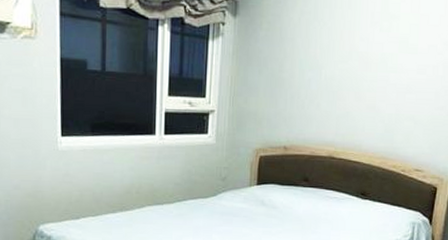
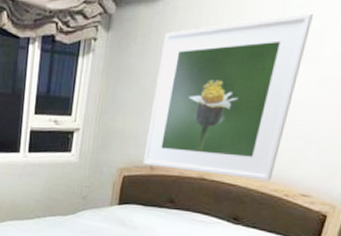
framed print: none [277,9,409,158] -> present [142,13,313,181]

